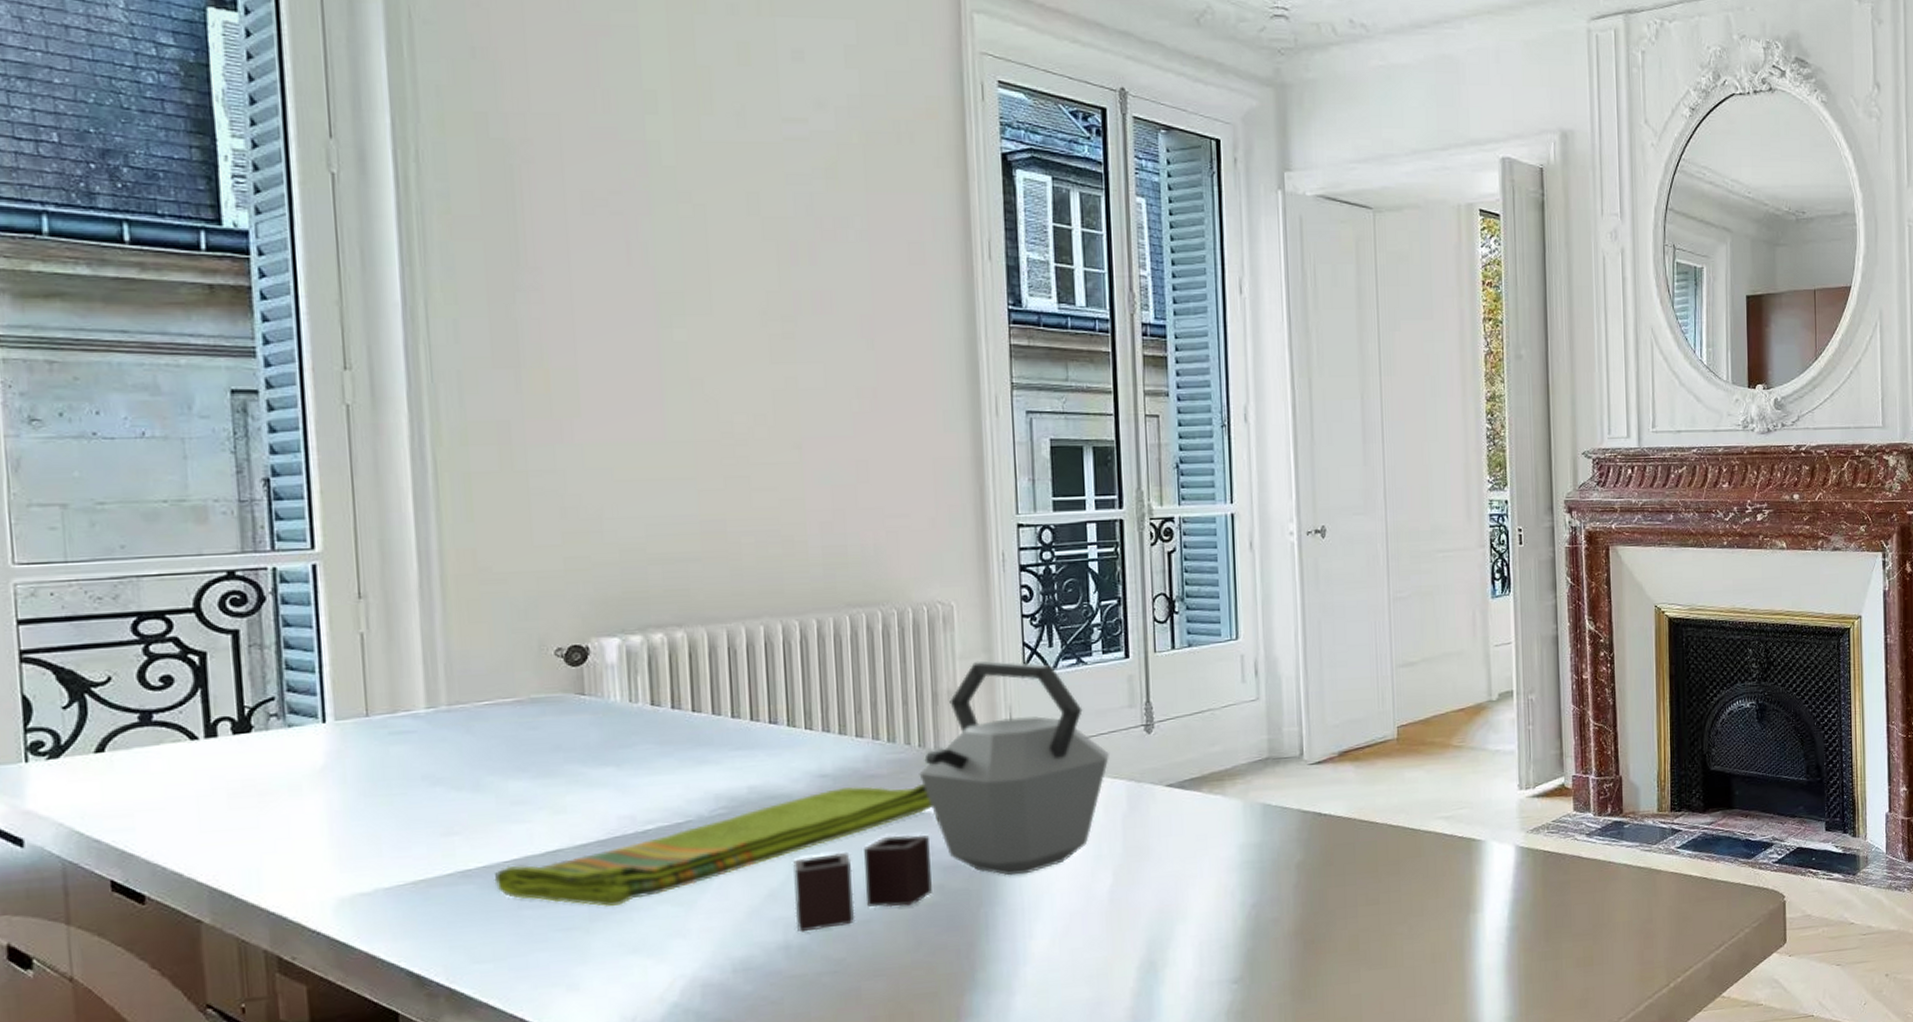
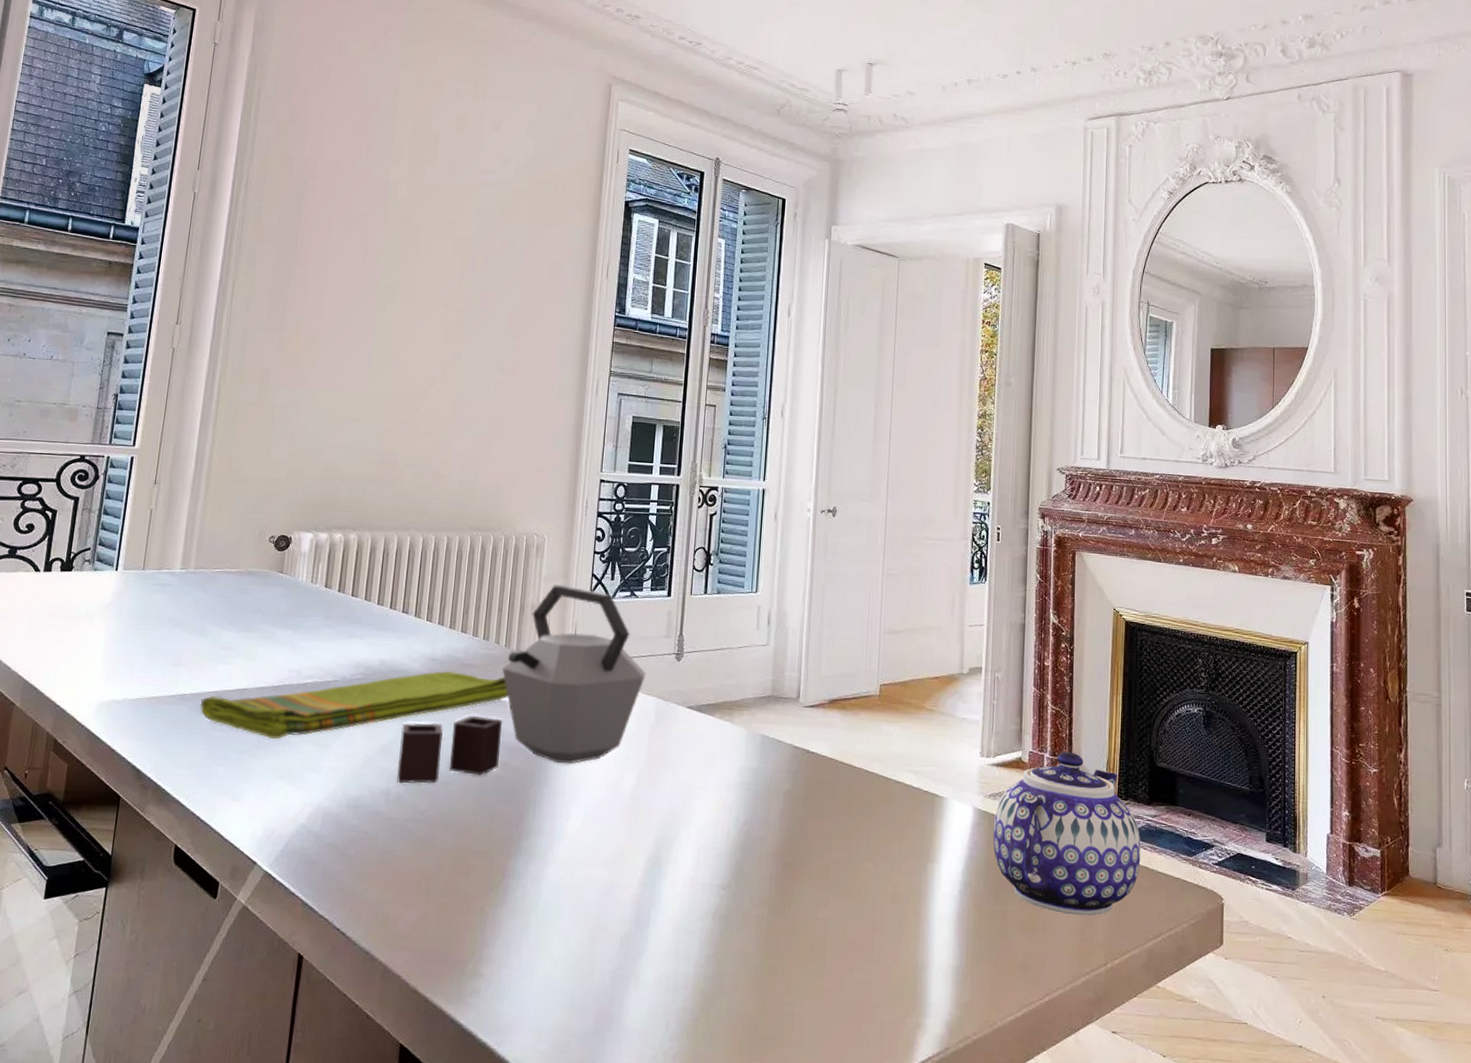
teapot: none [1538,769,1699,942] -> present [993,751,1141,917]

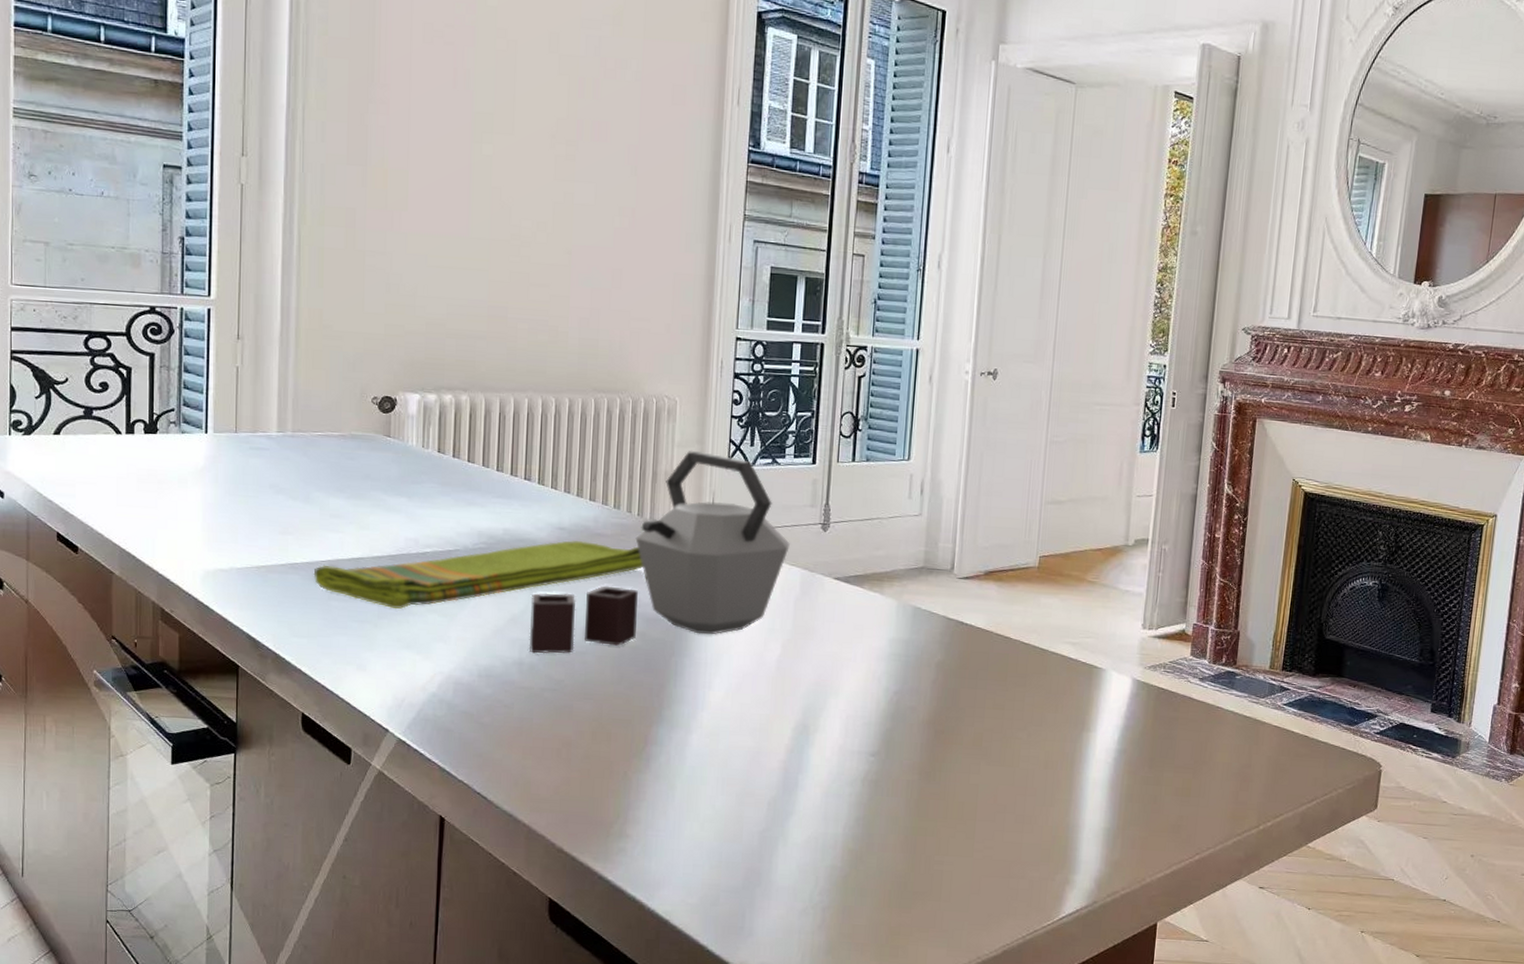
teapot: present [993,751,1141,917] -> none [1151,624,1303,782]

